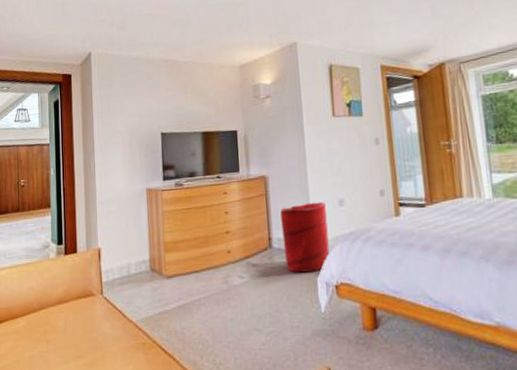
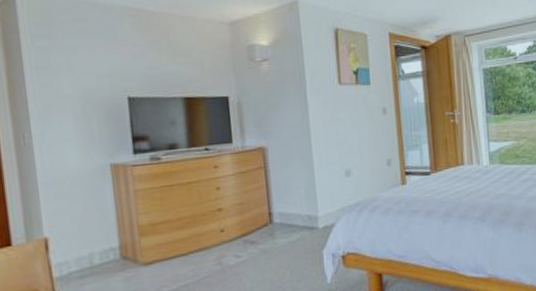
laundry hamper: present [280,202,330,273] -> none [282,173,336,247]

